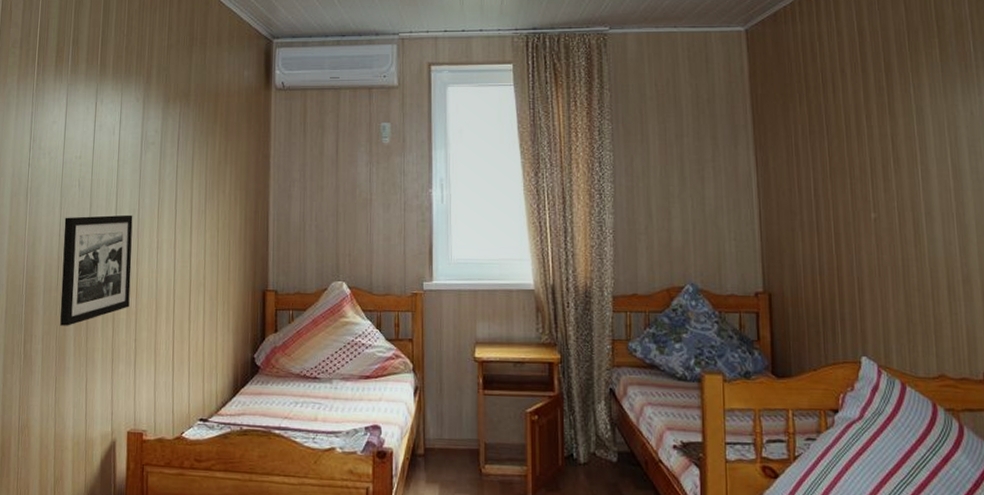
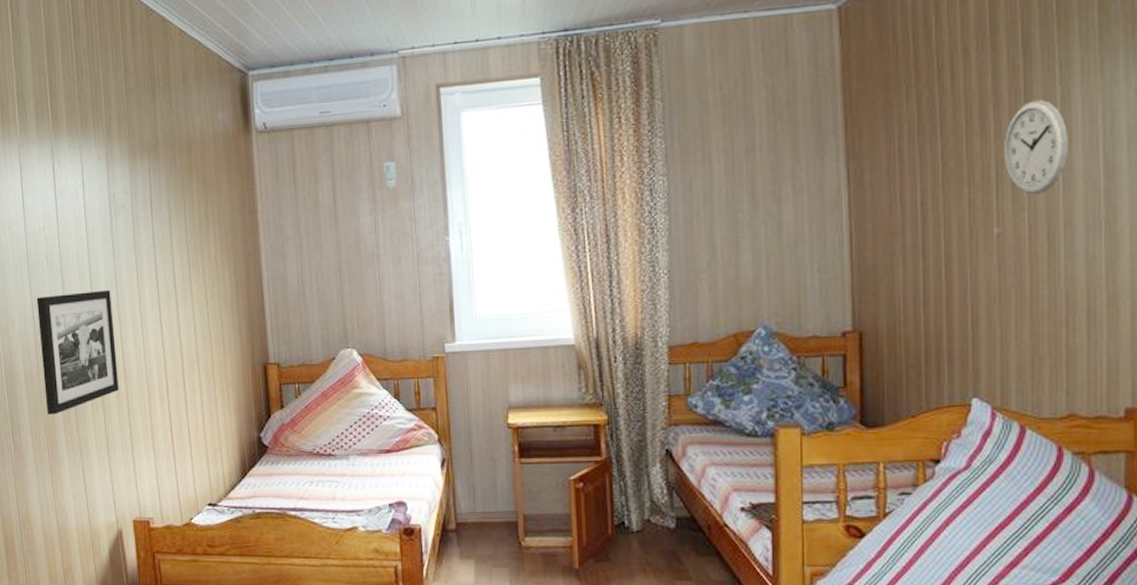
wall clock: none [876,113,925,189] -> present [1004,99,1069,195]

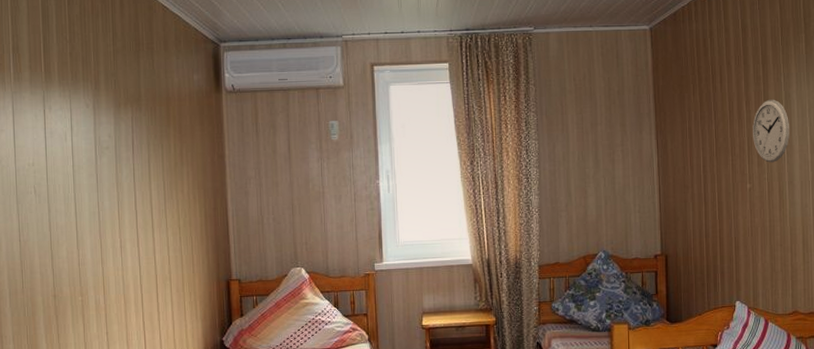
picture frame: present [36,289,119,415] -> none [23,217,98,326]

